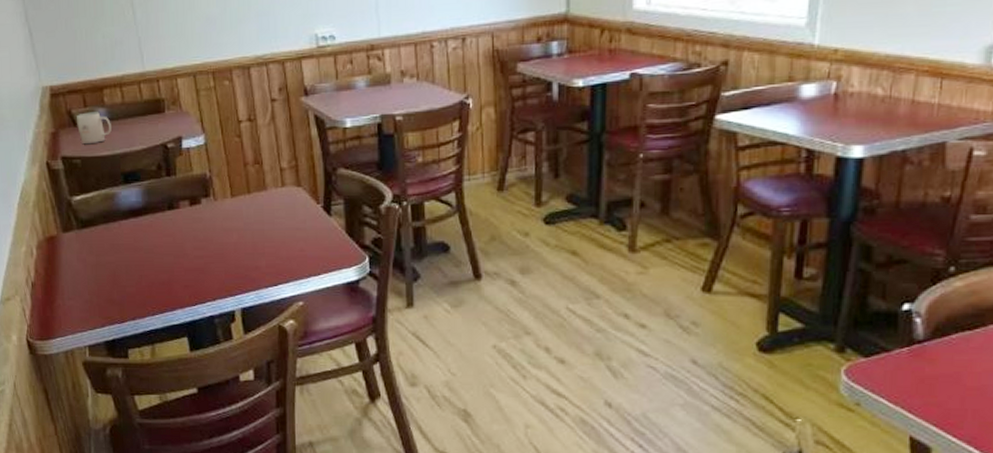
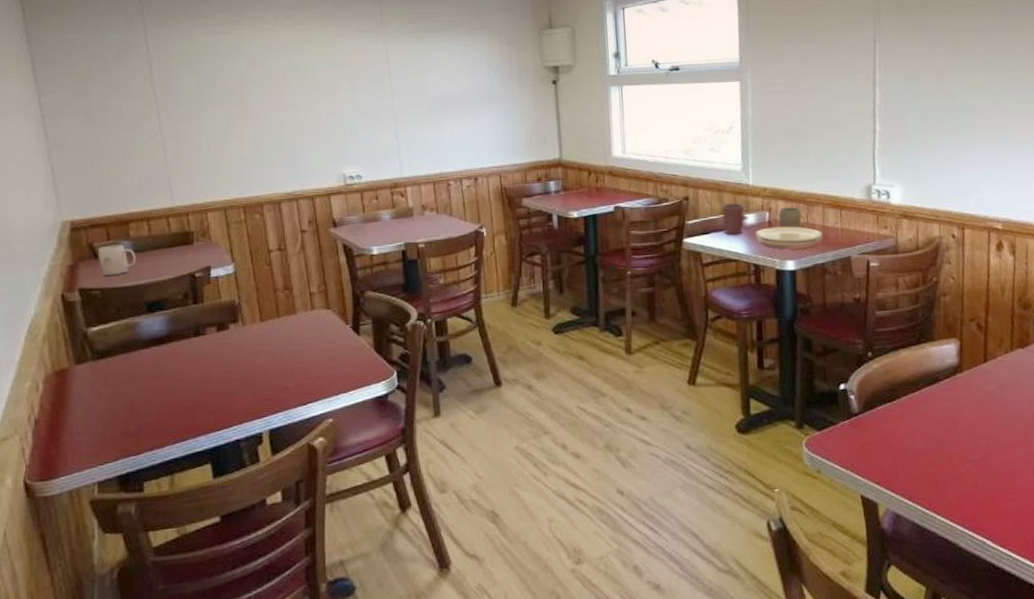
cup: none [770,68,807,112] -> present [720,202,748,236]
plate: none [813,100,910,131] -> present [755,226,823,250]
mug: none [849,75,884,103] -> present [778,207,802,228]

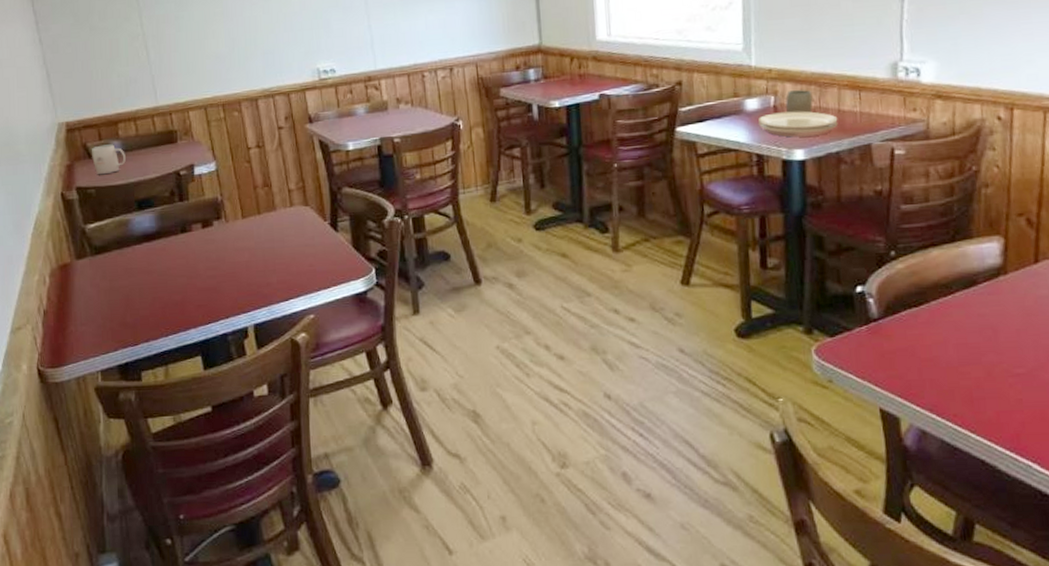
cup: present [720,202,748,236] -> none [718,86,750,123]

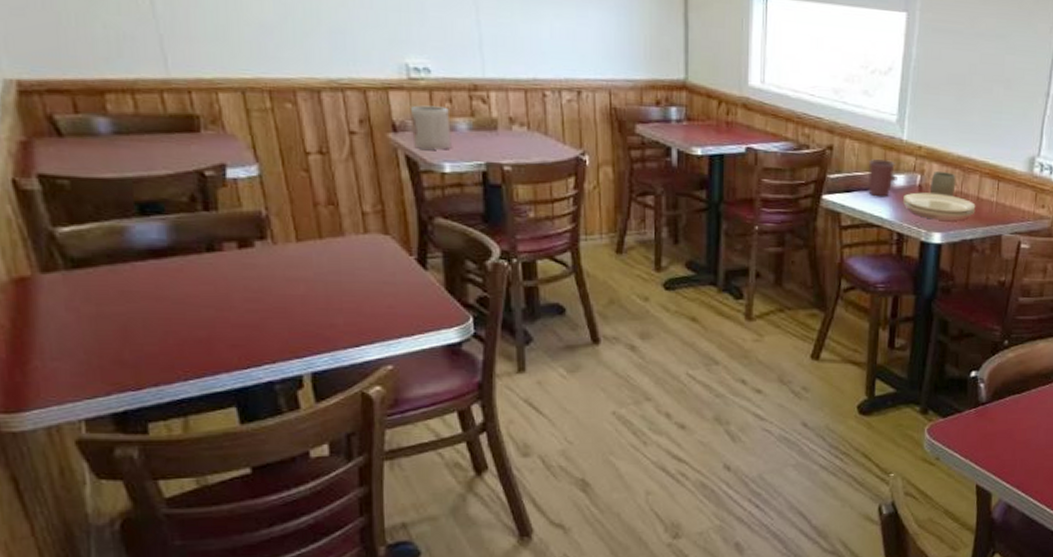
mug: present [92,144,126,175] -> none [62,120,119,162]
cup: none [321,97,353,134] -> present [410,105,451,150]
cup: none [718,86,750,123] -> present [868,159,897,197]

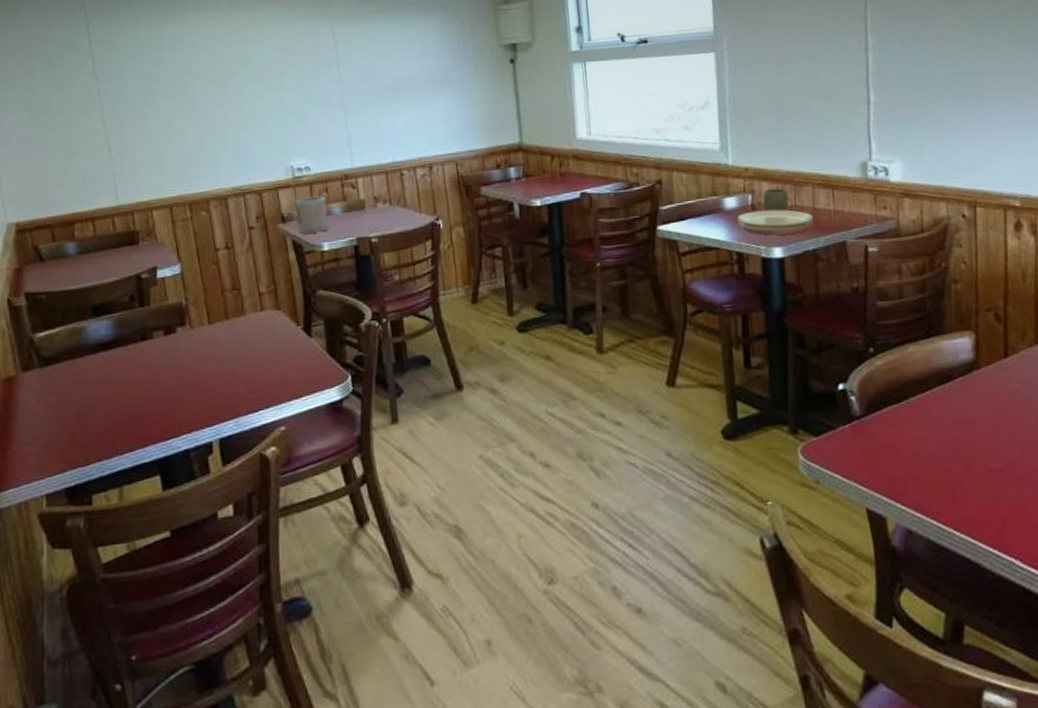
cup: present [868,159,897,197] -> none [697,184,729,222]

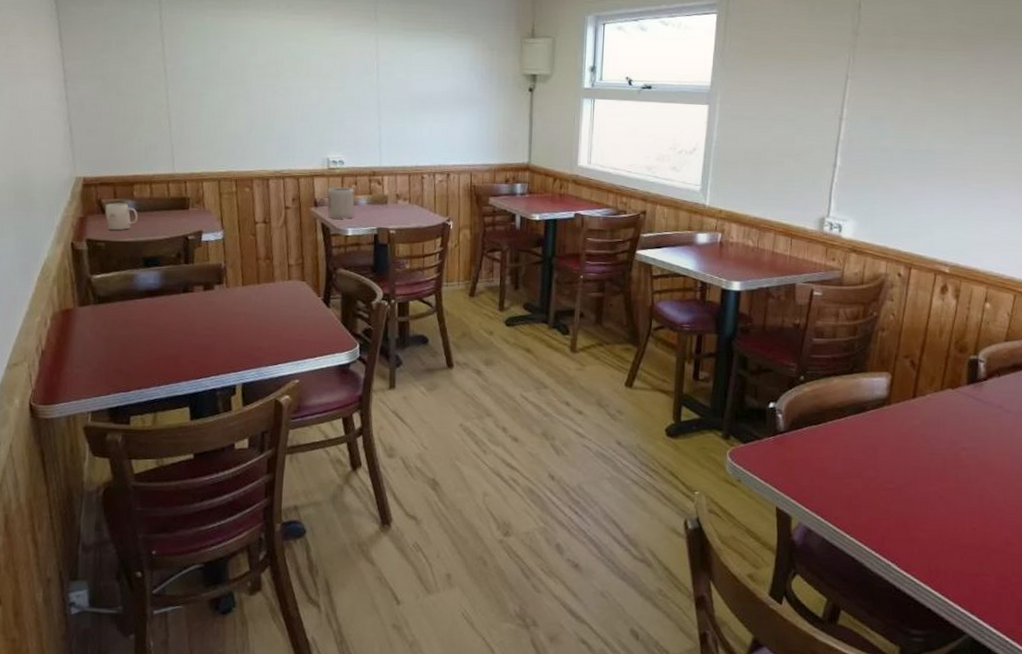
mug: none [44,246,81,279] -> present [105,203,138,231]
plate: present [736,209,814,236] -> none [705,248,771,272]
mug: present [762,188,790,212] -> none [730,231,753,251]

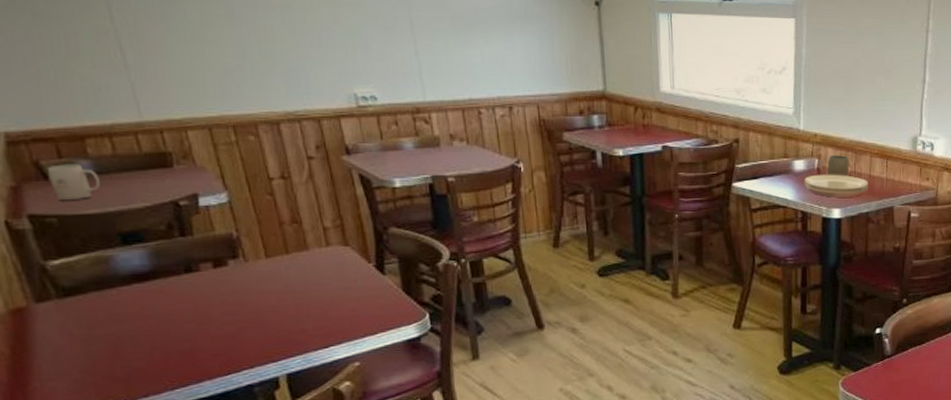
cup: present [327,187,355,219] -> none [360,129,400,168]
plate: none [705,248,771,272] -> present [803,174,869,198]
mug: none [730,231,753,251] -> present [827,155,850,176]

